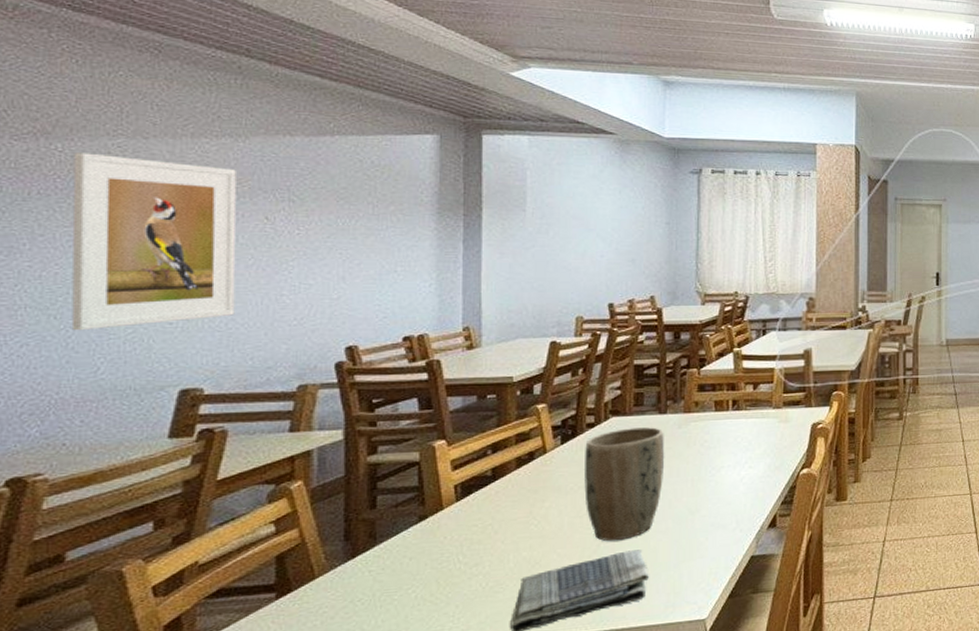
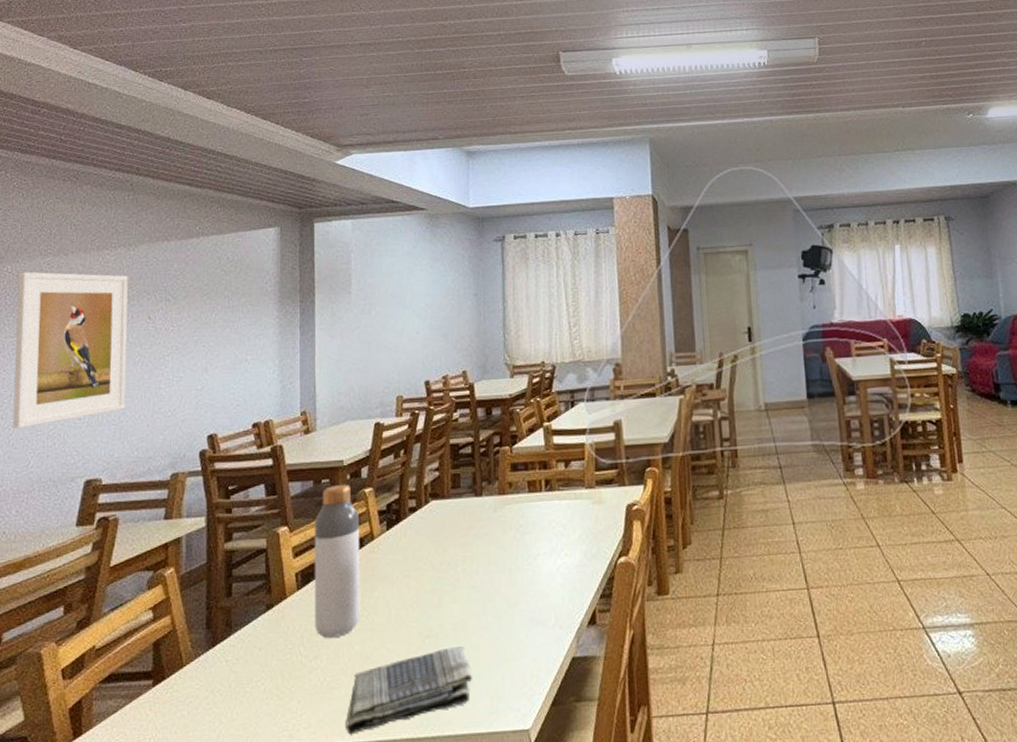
bottle: none [476,400,531,546] -> present [314,484,361,638]
plant pot: present [584,427,665,542] -> none [408,511,483,636]

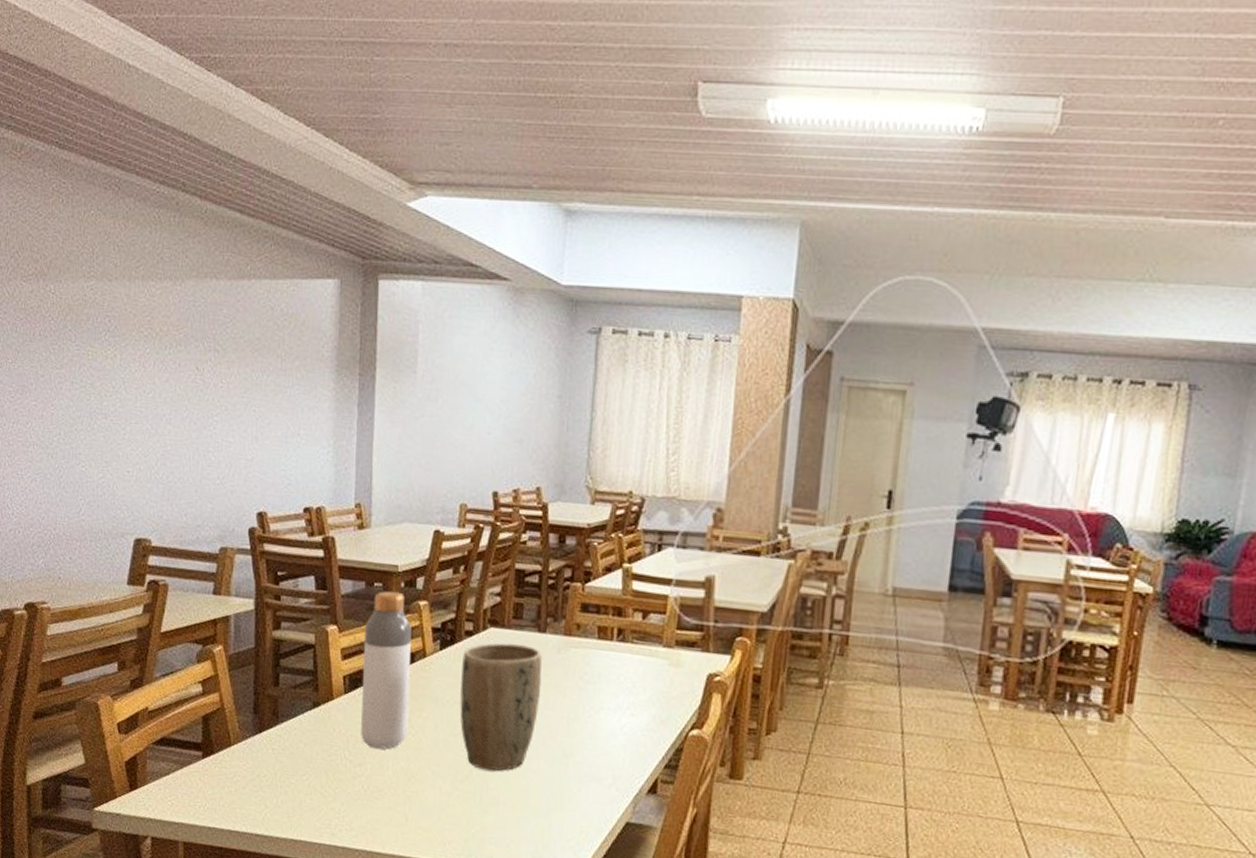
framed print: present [12,271,128,429] -> none [62,294,175,472]
dish towel: present [346,646,472,735] -> none [387,783,518,847]
plant pot: none [408,511,483,636] -> present [460,643,542,771]

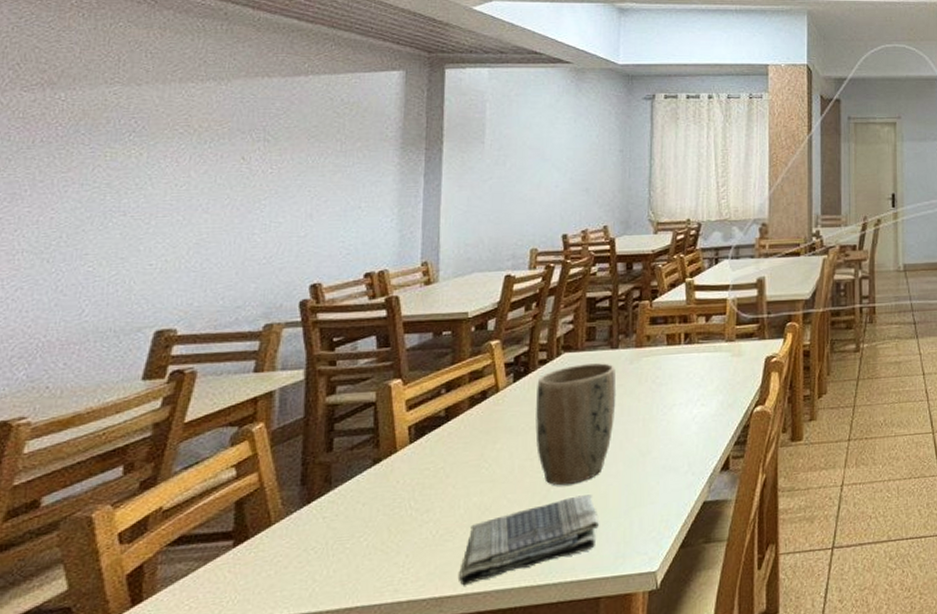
bottle: present [361,590,412,750] -> none [428,336,483,491]
dish towel: none [387,783,518,847] -> present [459,494,599,586]

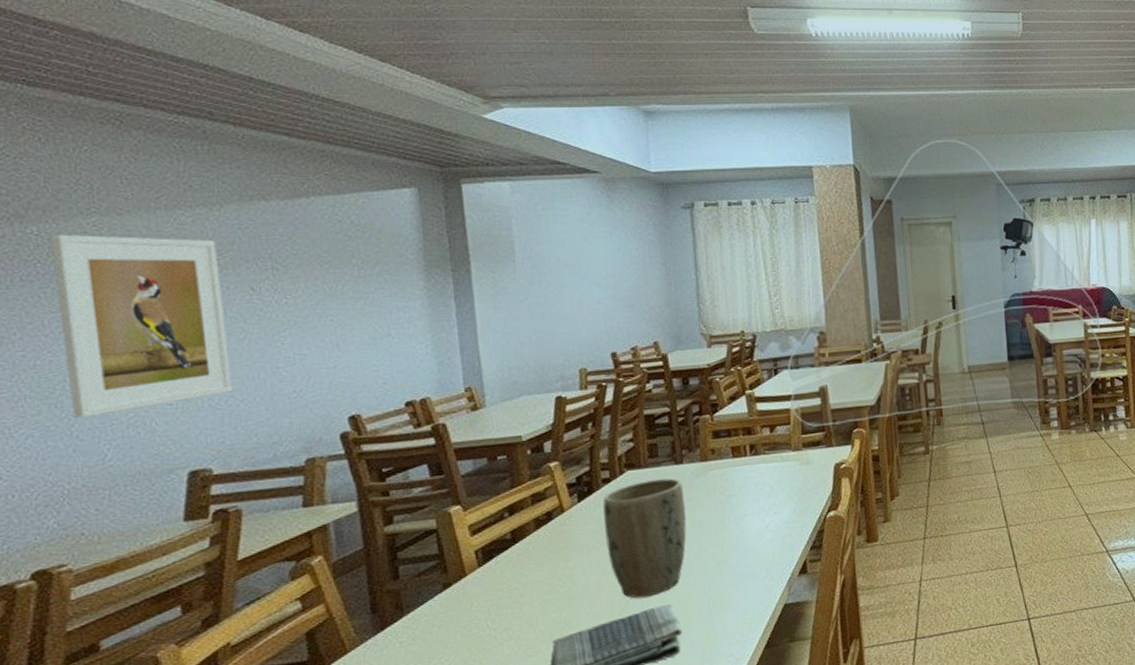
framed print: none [61,101,218,274] -> present [50,234,233,419]

